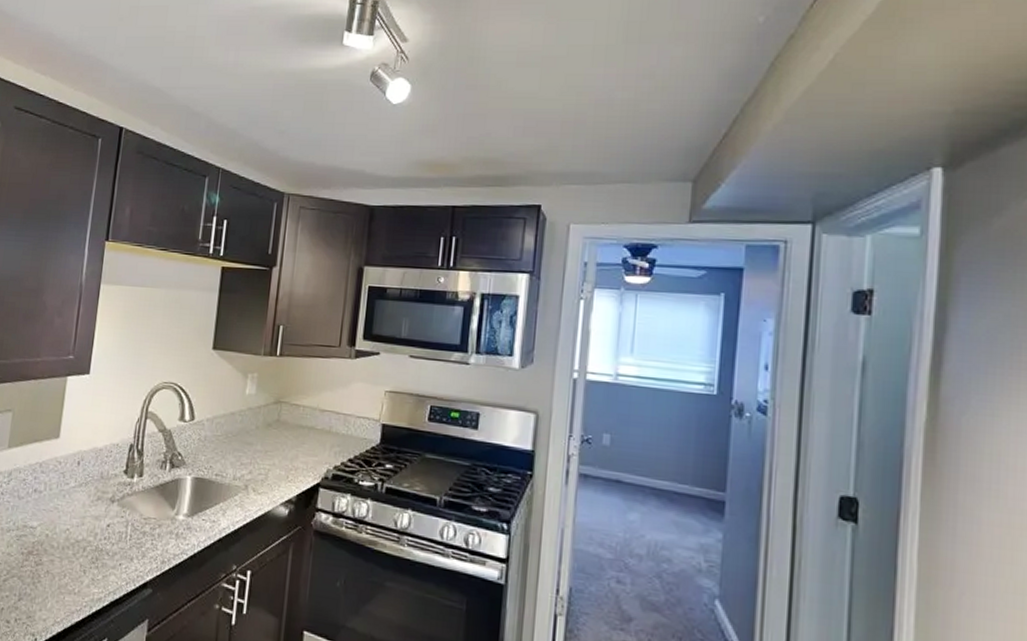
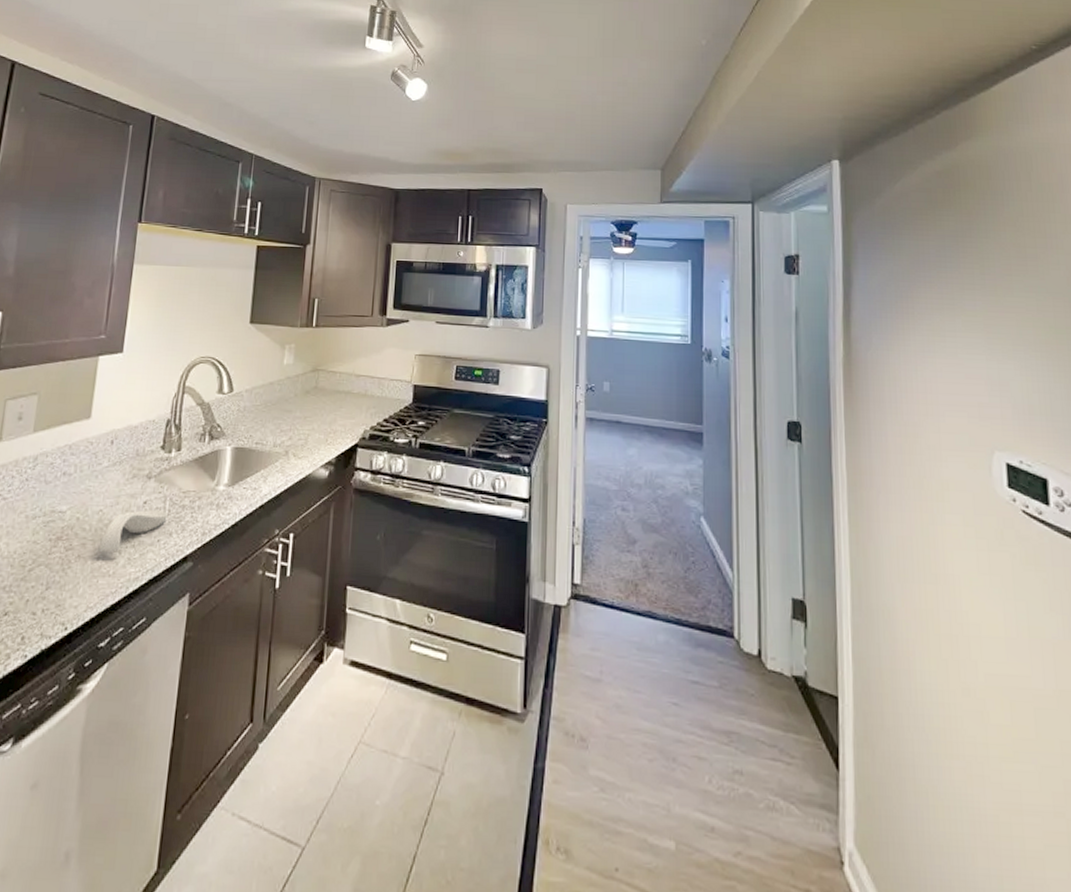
spoon rest: none [65,532,130,572] -> present [98,510,169,553]

